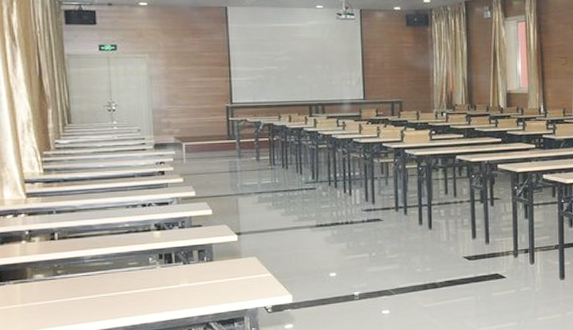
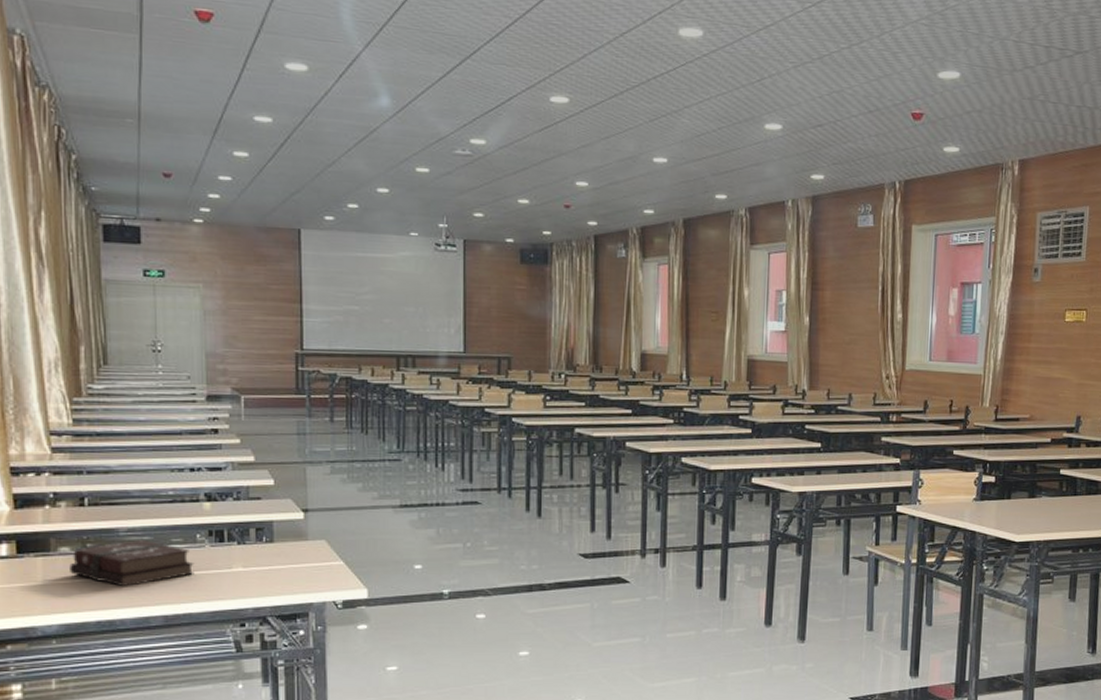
hardback book: none [43,265,148,305] -> present [70,540,194,587]

